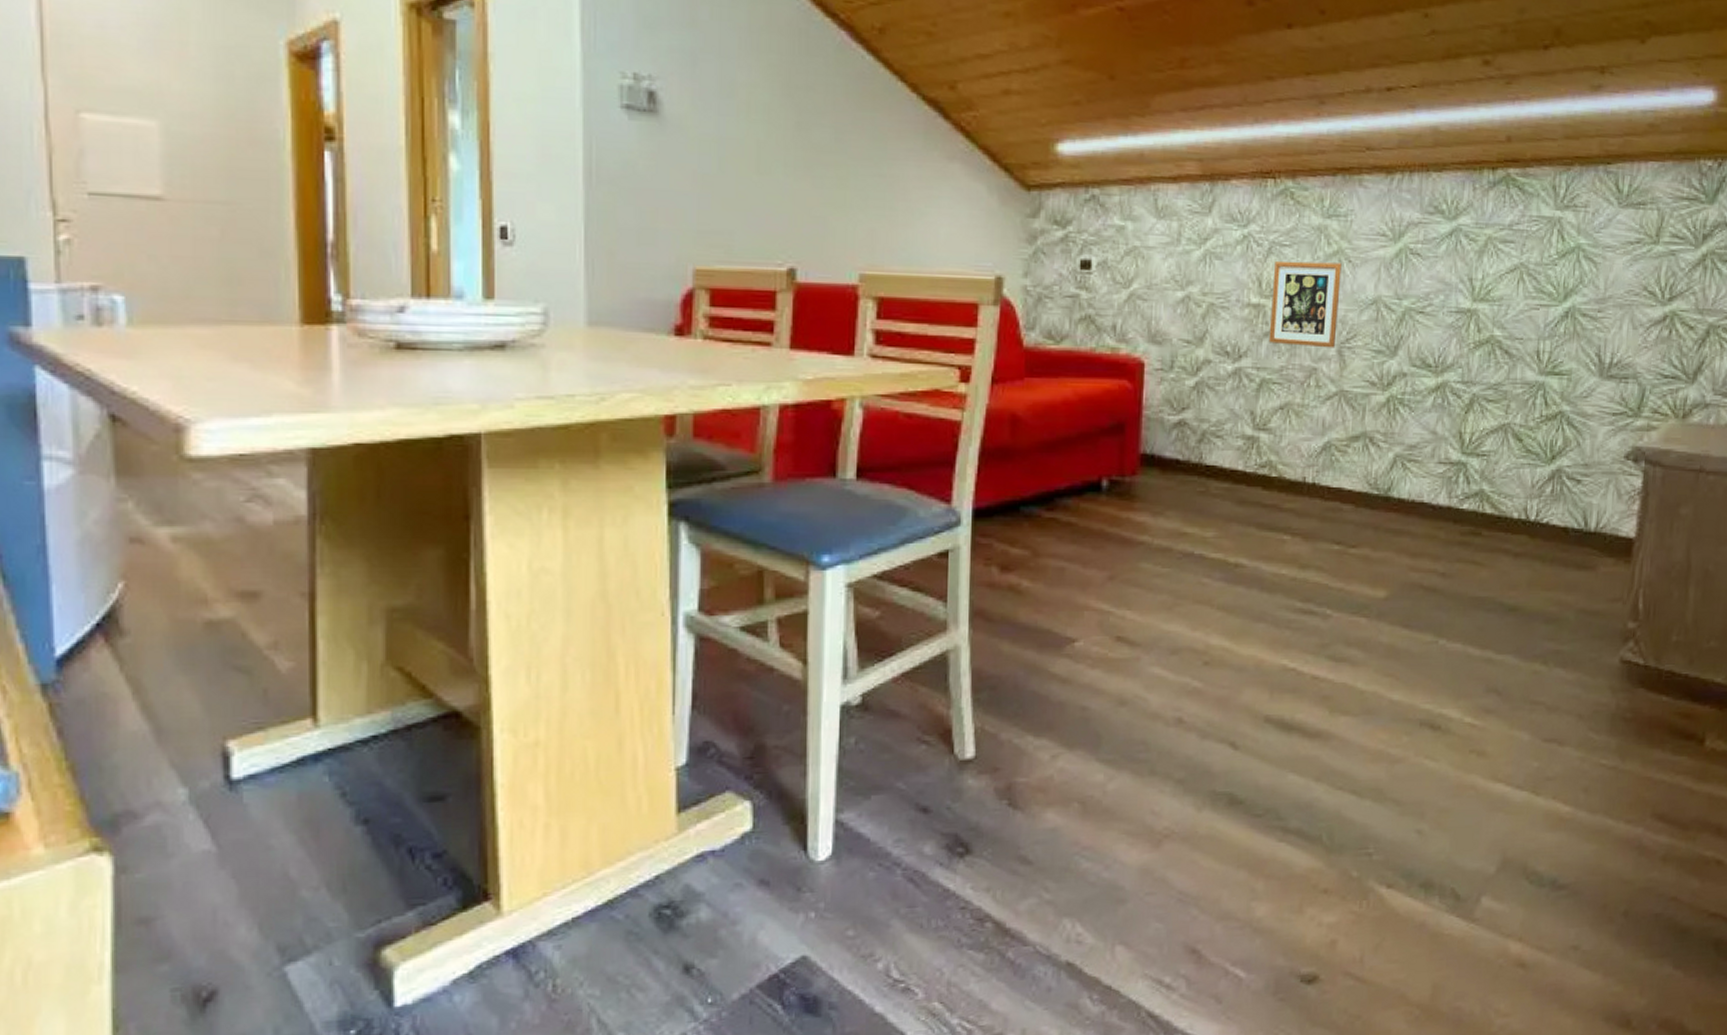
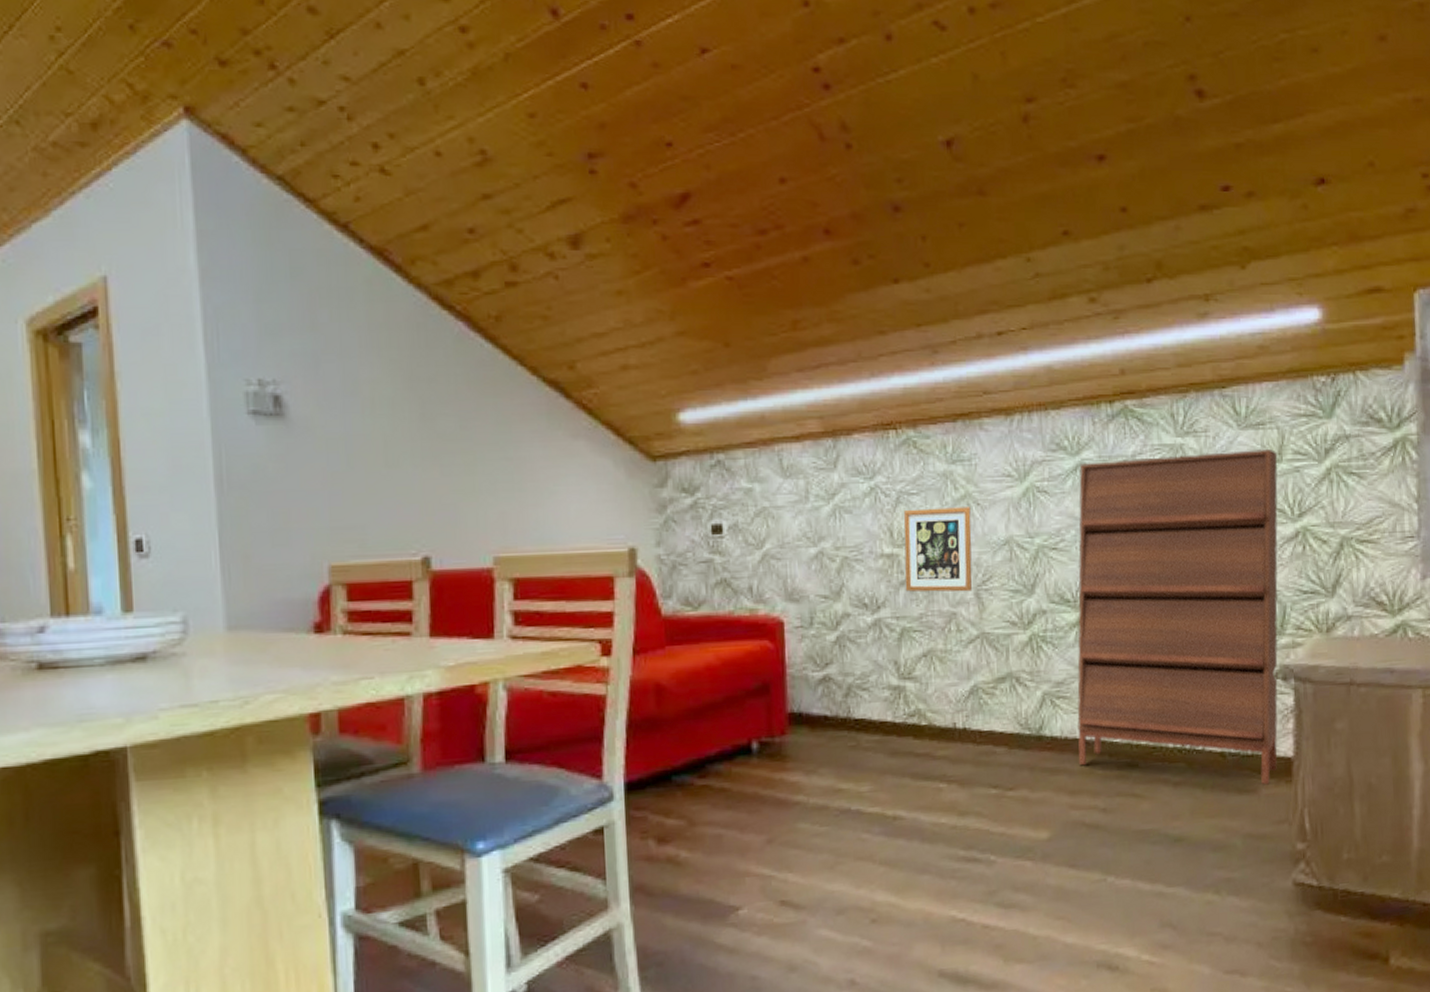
shoe cabinet: none [1422,228,1655,563] -> present [1077,448,1278,785]

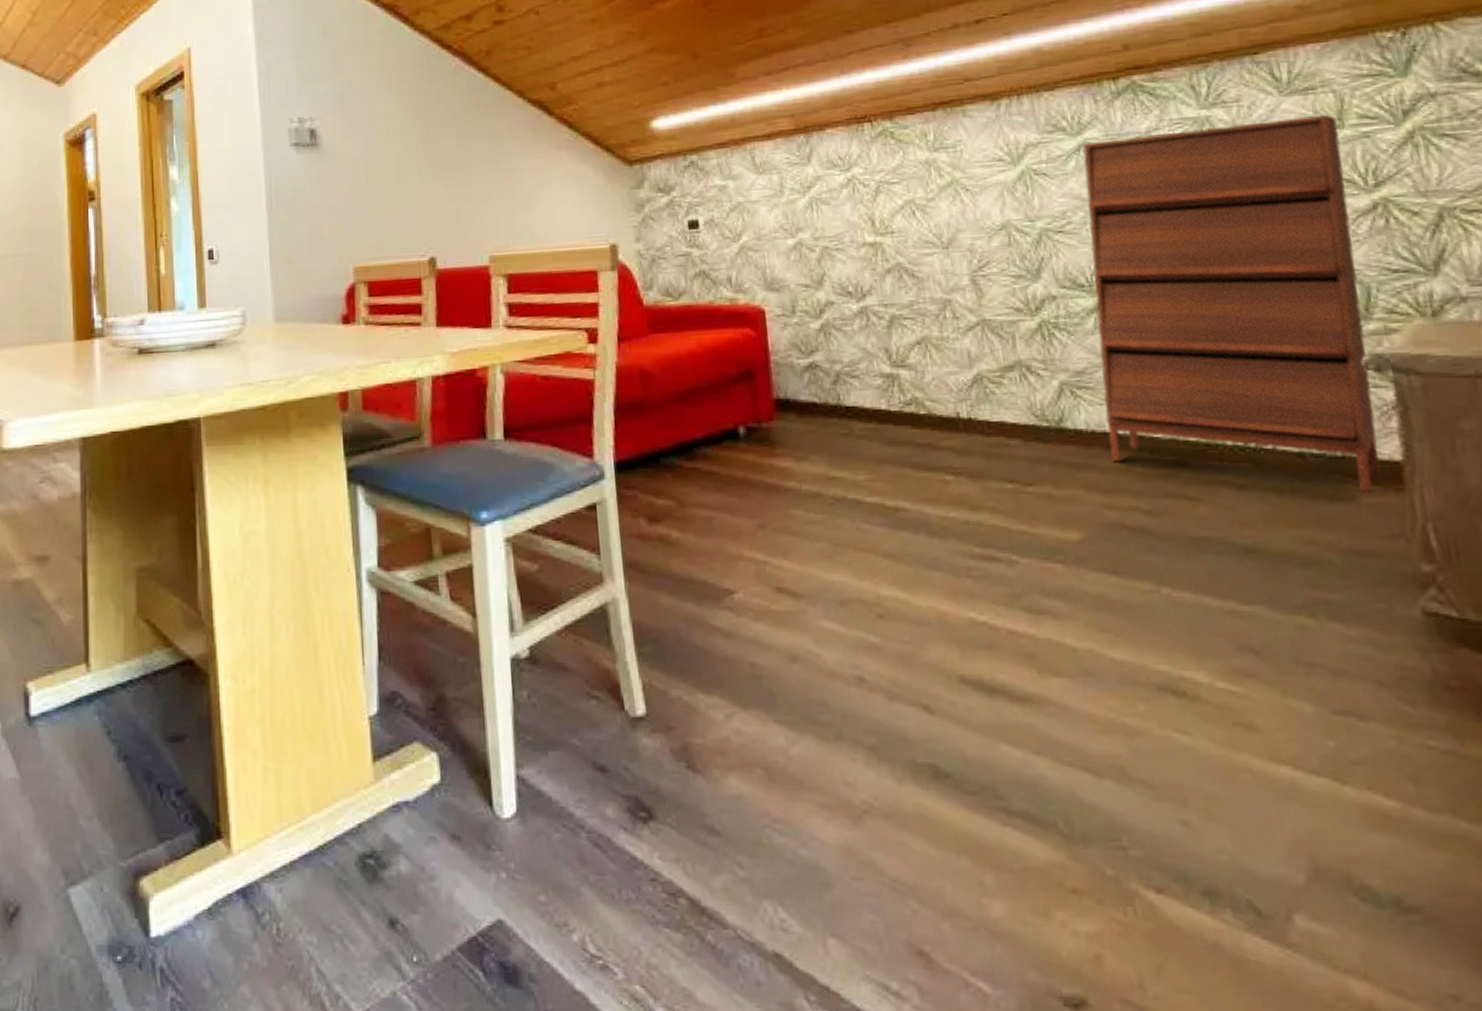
picture frame: present [903,507,973,592] -> none [885,193,967,279]

